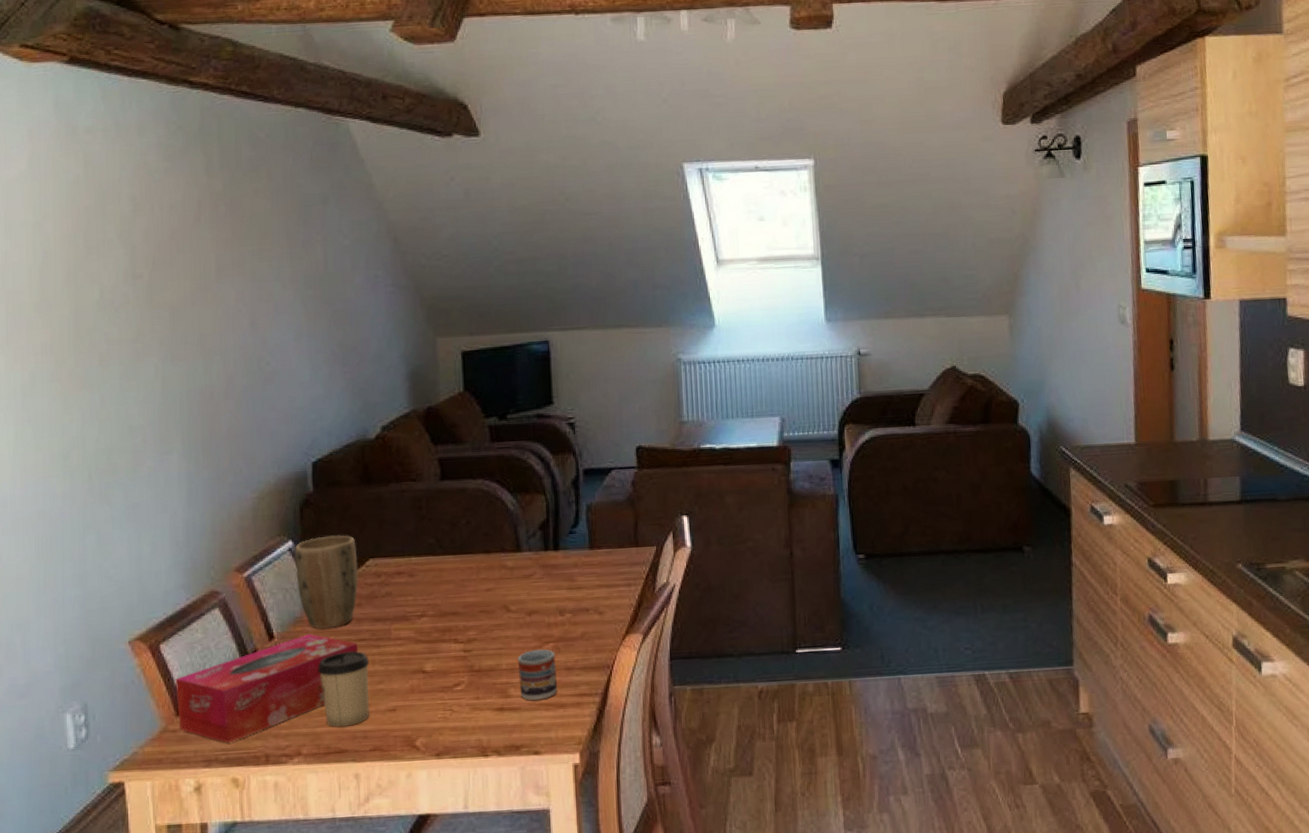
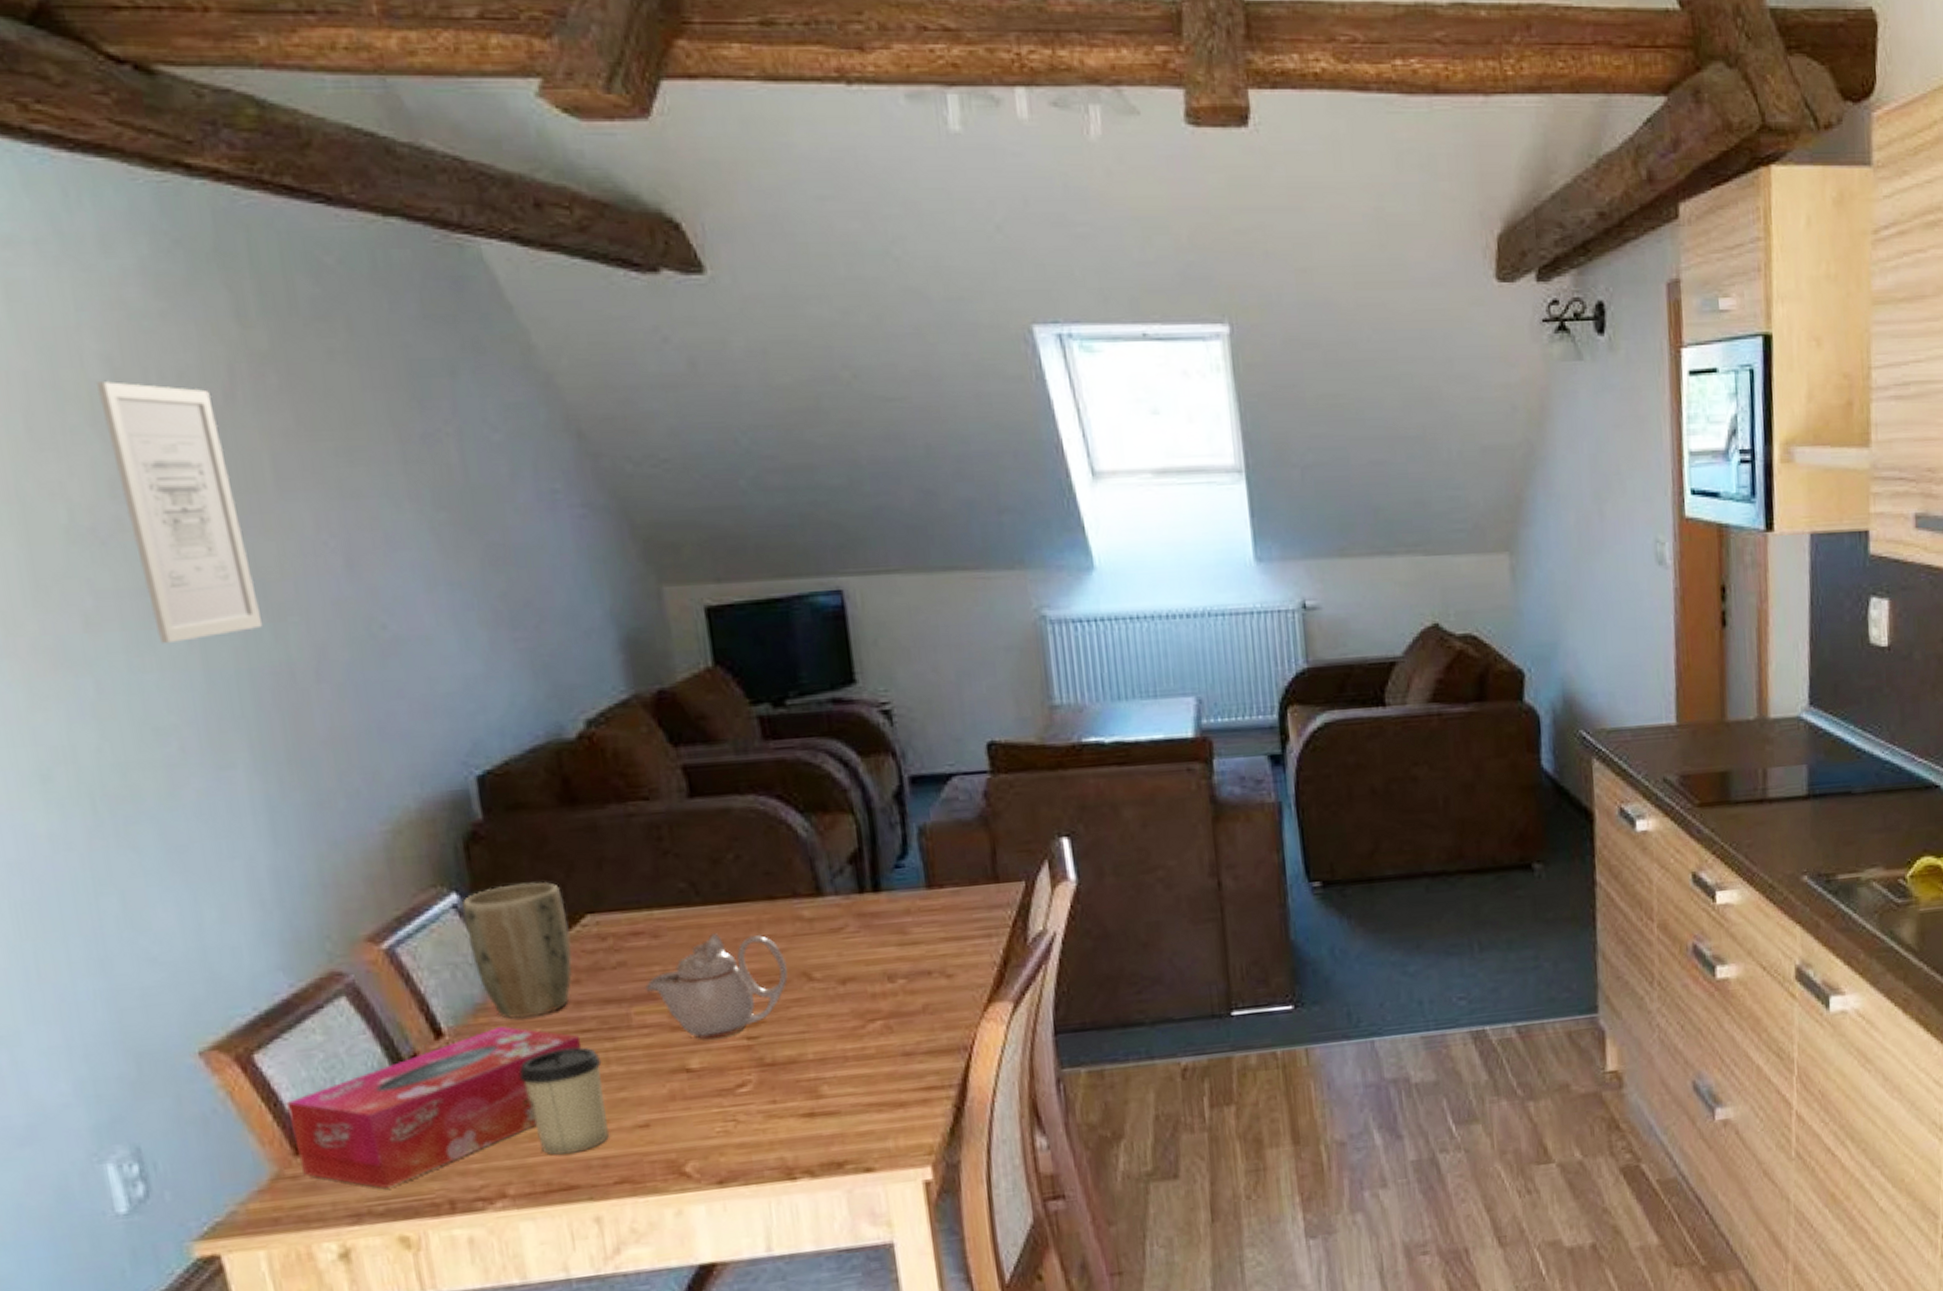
wall art: none [126,212,199,374] -> present [97,381,264,645]
teapot: none [402,575,494,651] -> present [645,933,788,1039]
cup: present [517,649,558,701] -> none [829,1029,894,1100]

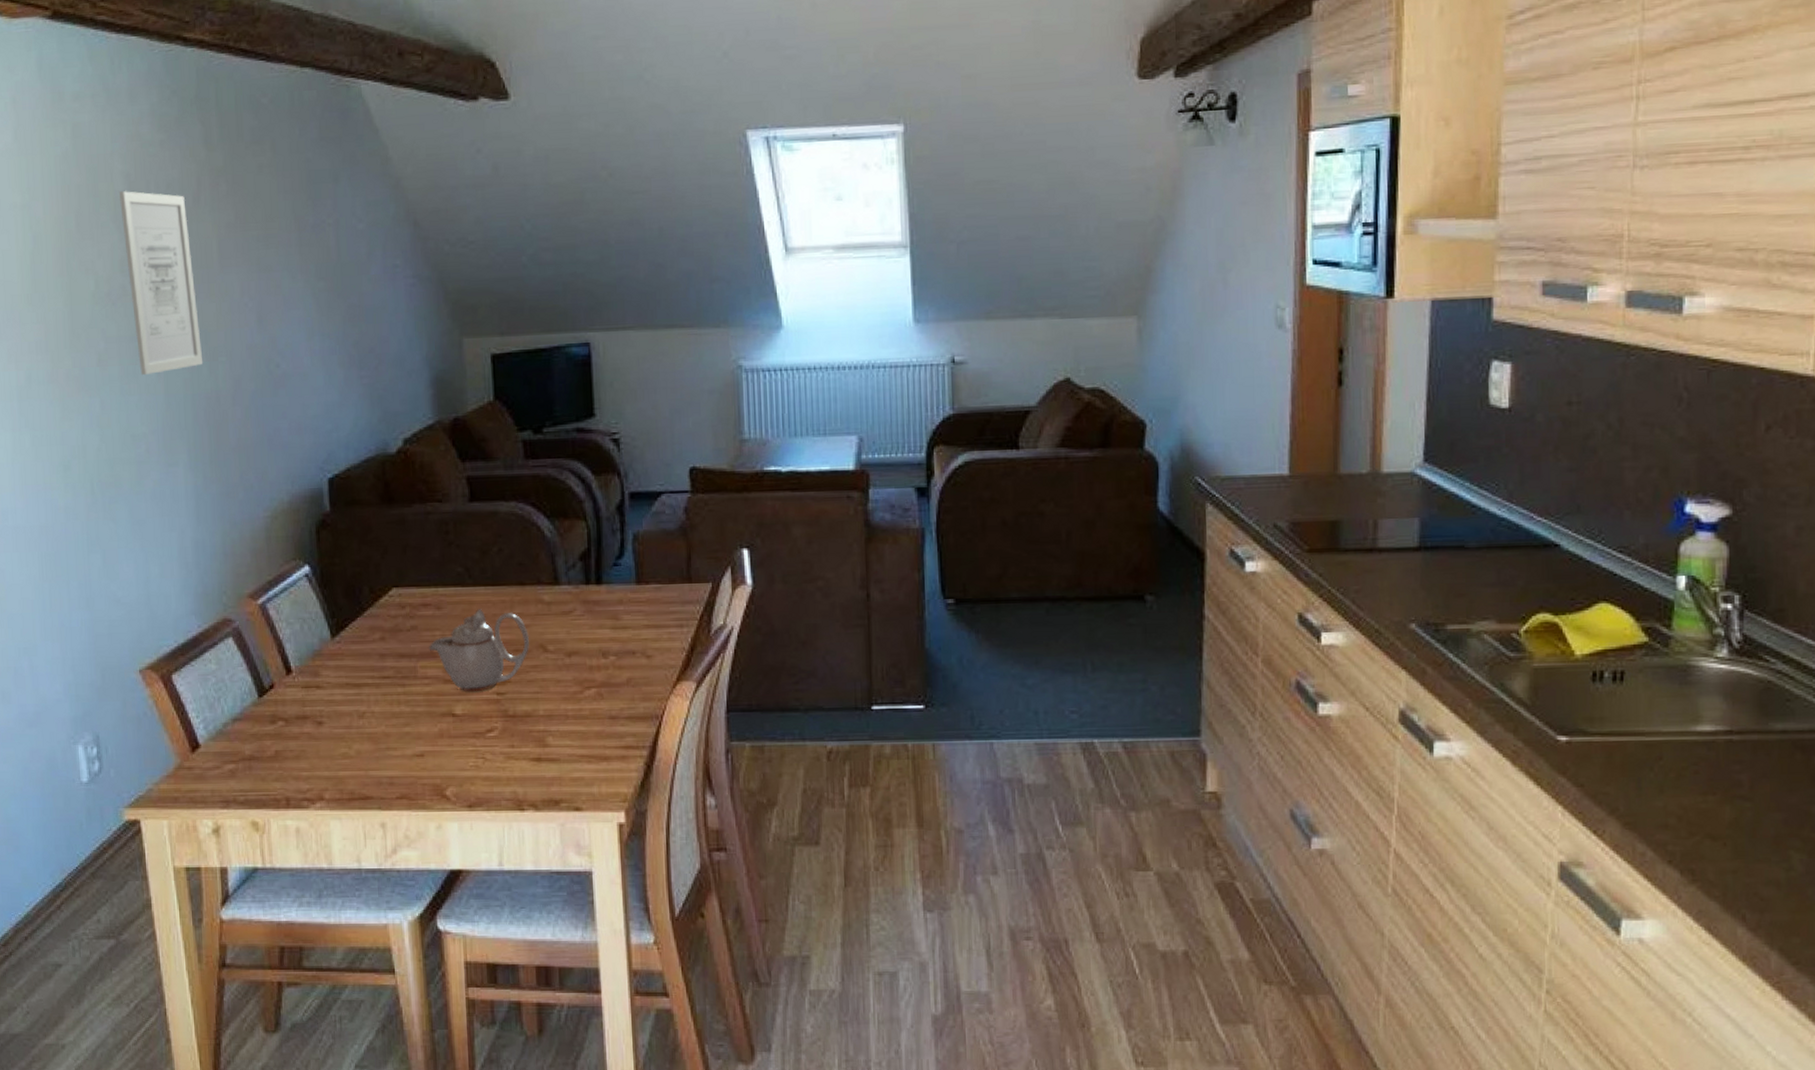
tissue box: present [286,1026,582,1188] -> none [189,669,382,783]
plant pot: present [462,881,573,1018] -> none [312,560,381,663]
cup: present [519,1047,610,1155] -> none [339,690,396,771]

